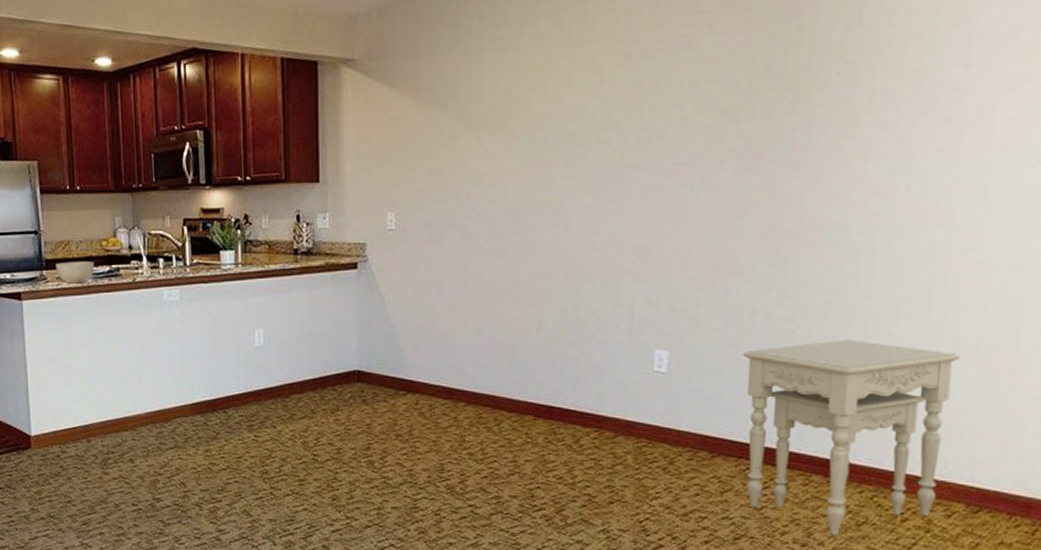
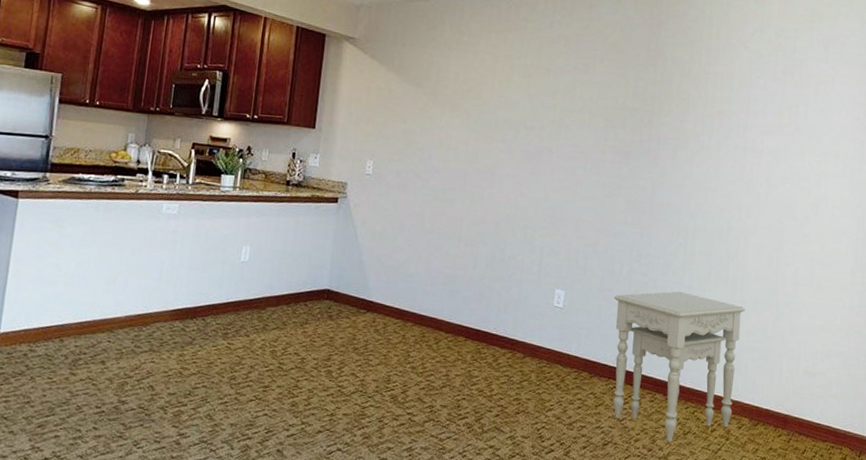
bowl: present [55,260,95,284] -> none [60,167,101,189]

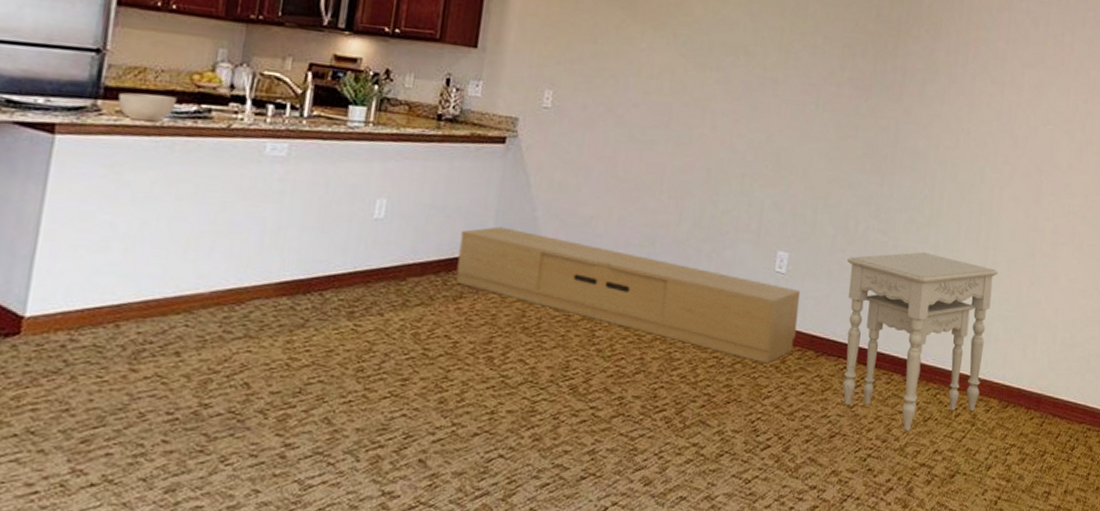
bowl: none [60,167,101,189] -> present [118,92,178,122]
tv stand: none [302,268,576,382] -> present [456,226,801,364]

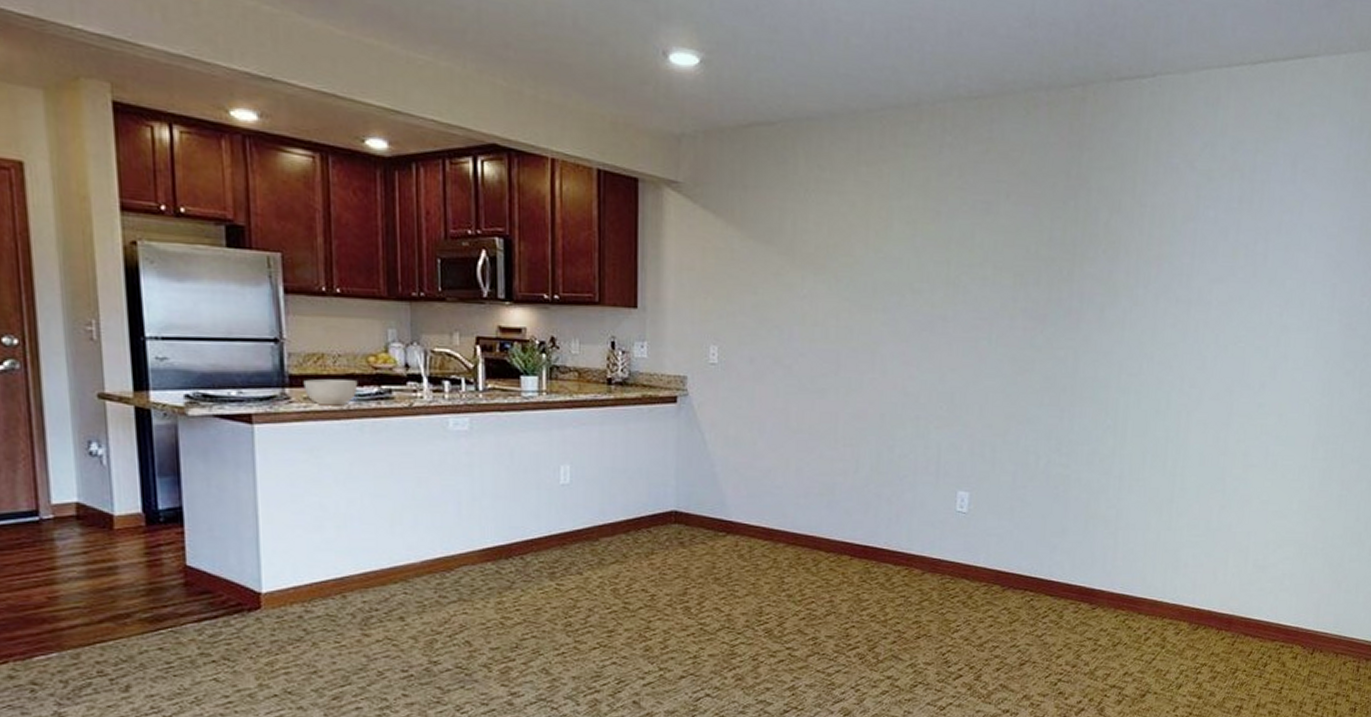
tv stand: present [456,226,801,364] -> none [645,484,984,600]
side table: present [842,252,998,431] -> none [1029,484,1187,656]

